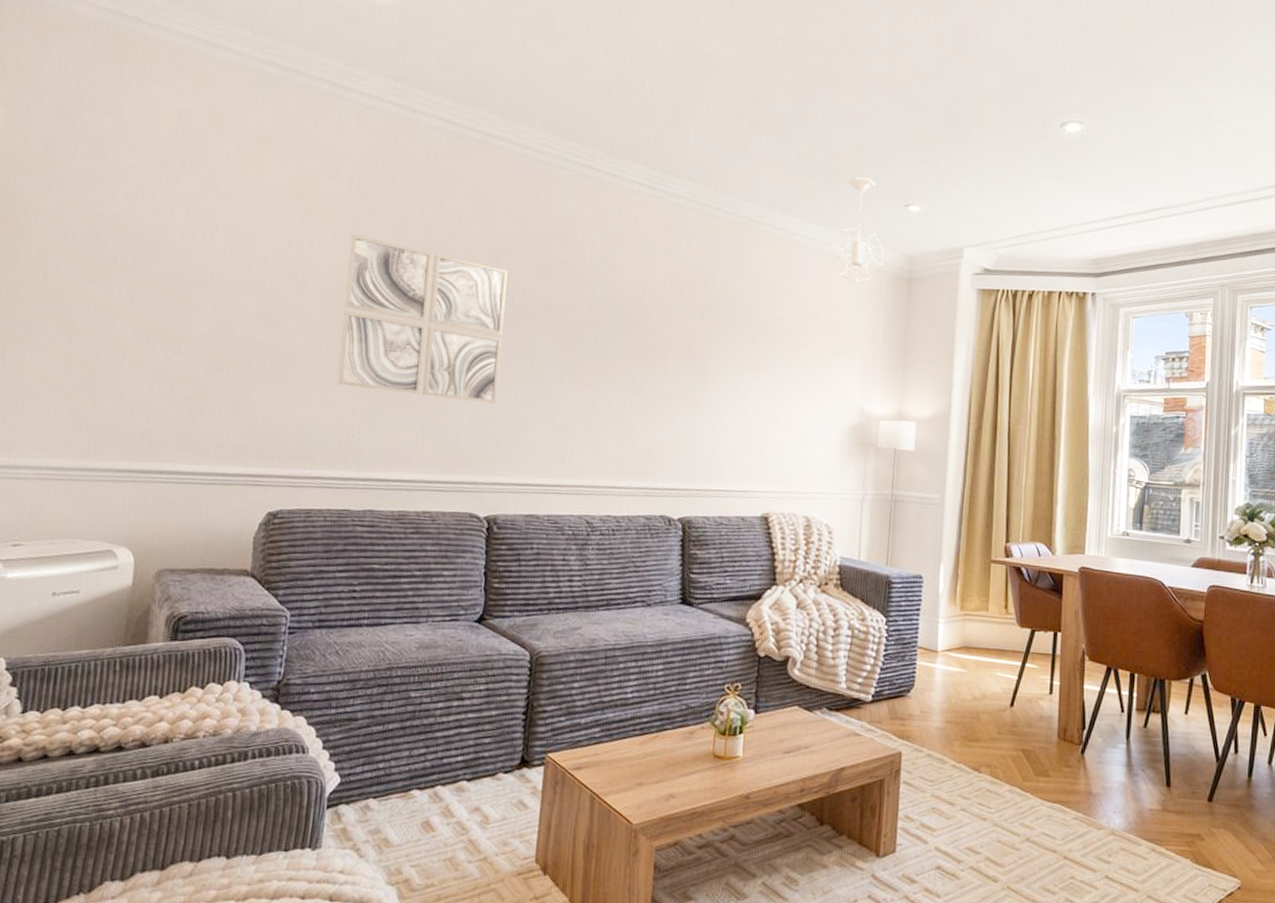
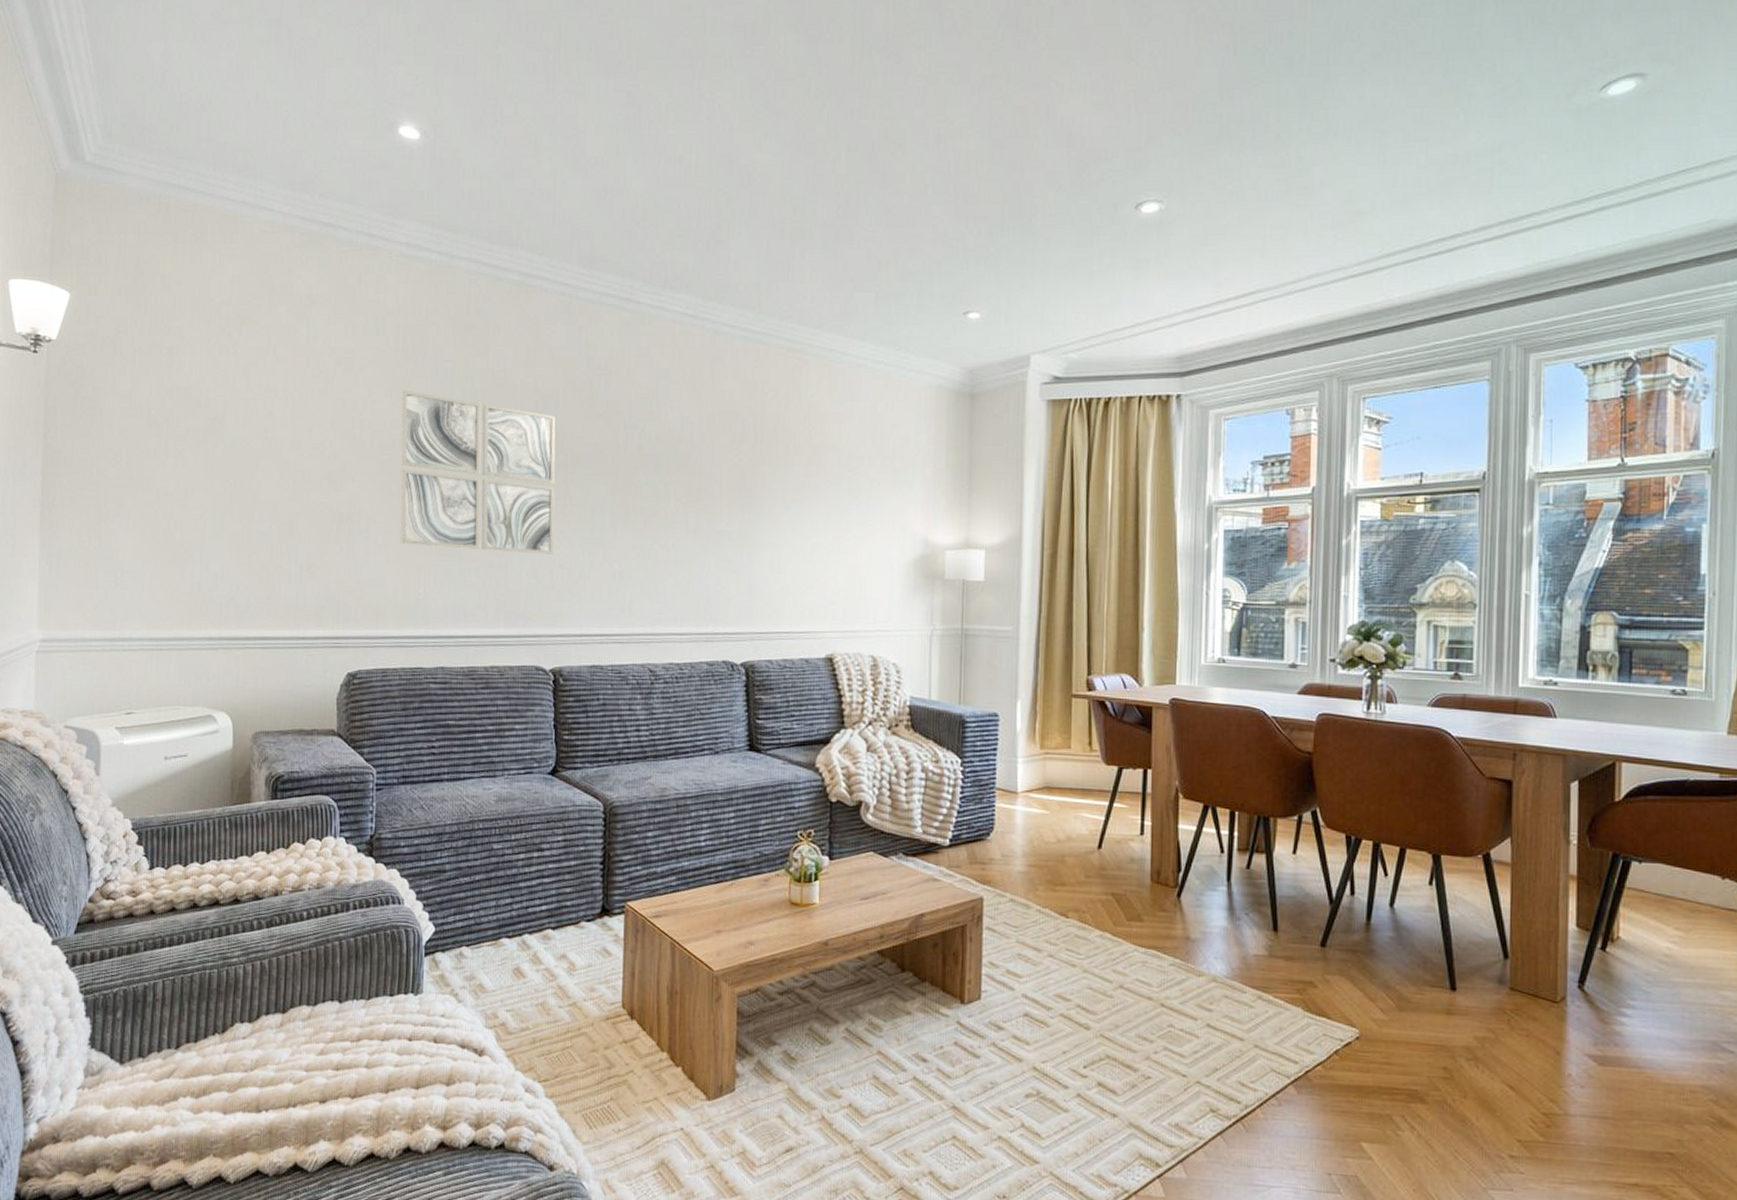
pendant light: present [830,177,885,282] -> none [885,286,943,402]

